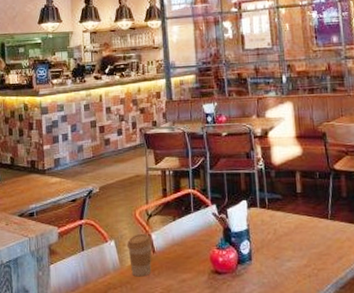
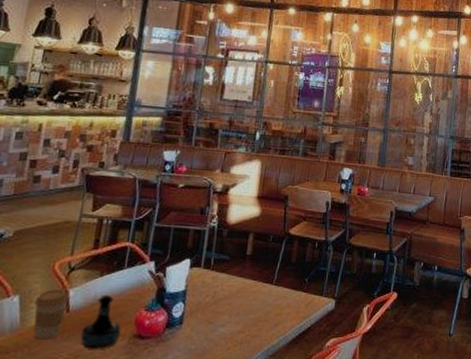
tequila bottle: none [168,236,201,284] -> present [80,294,122,349]

